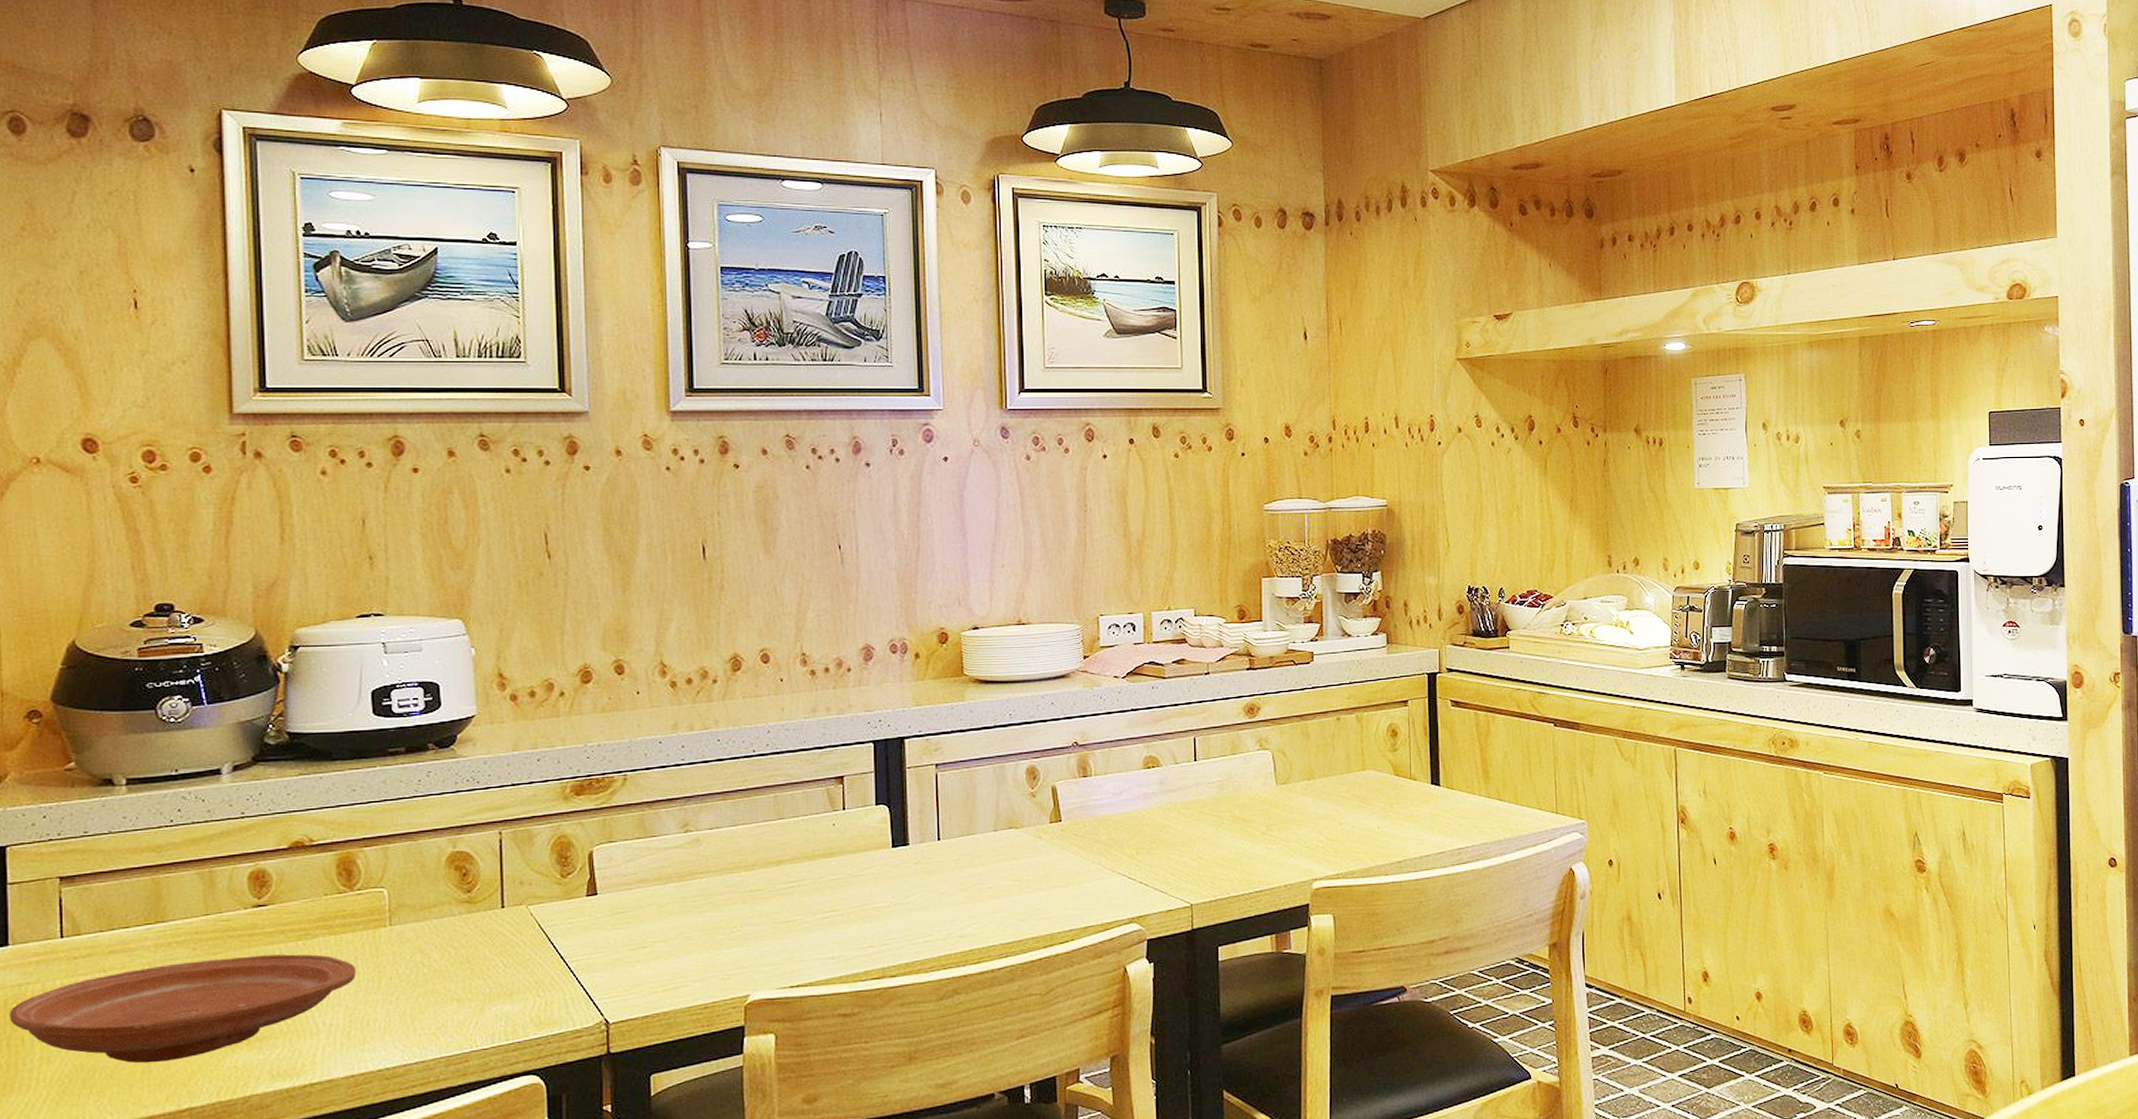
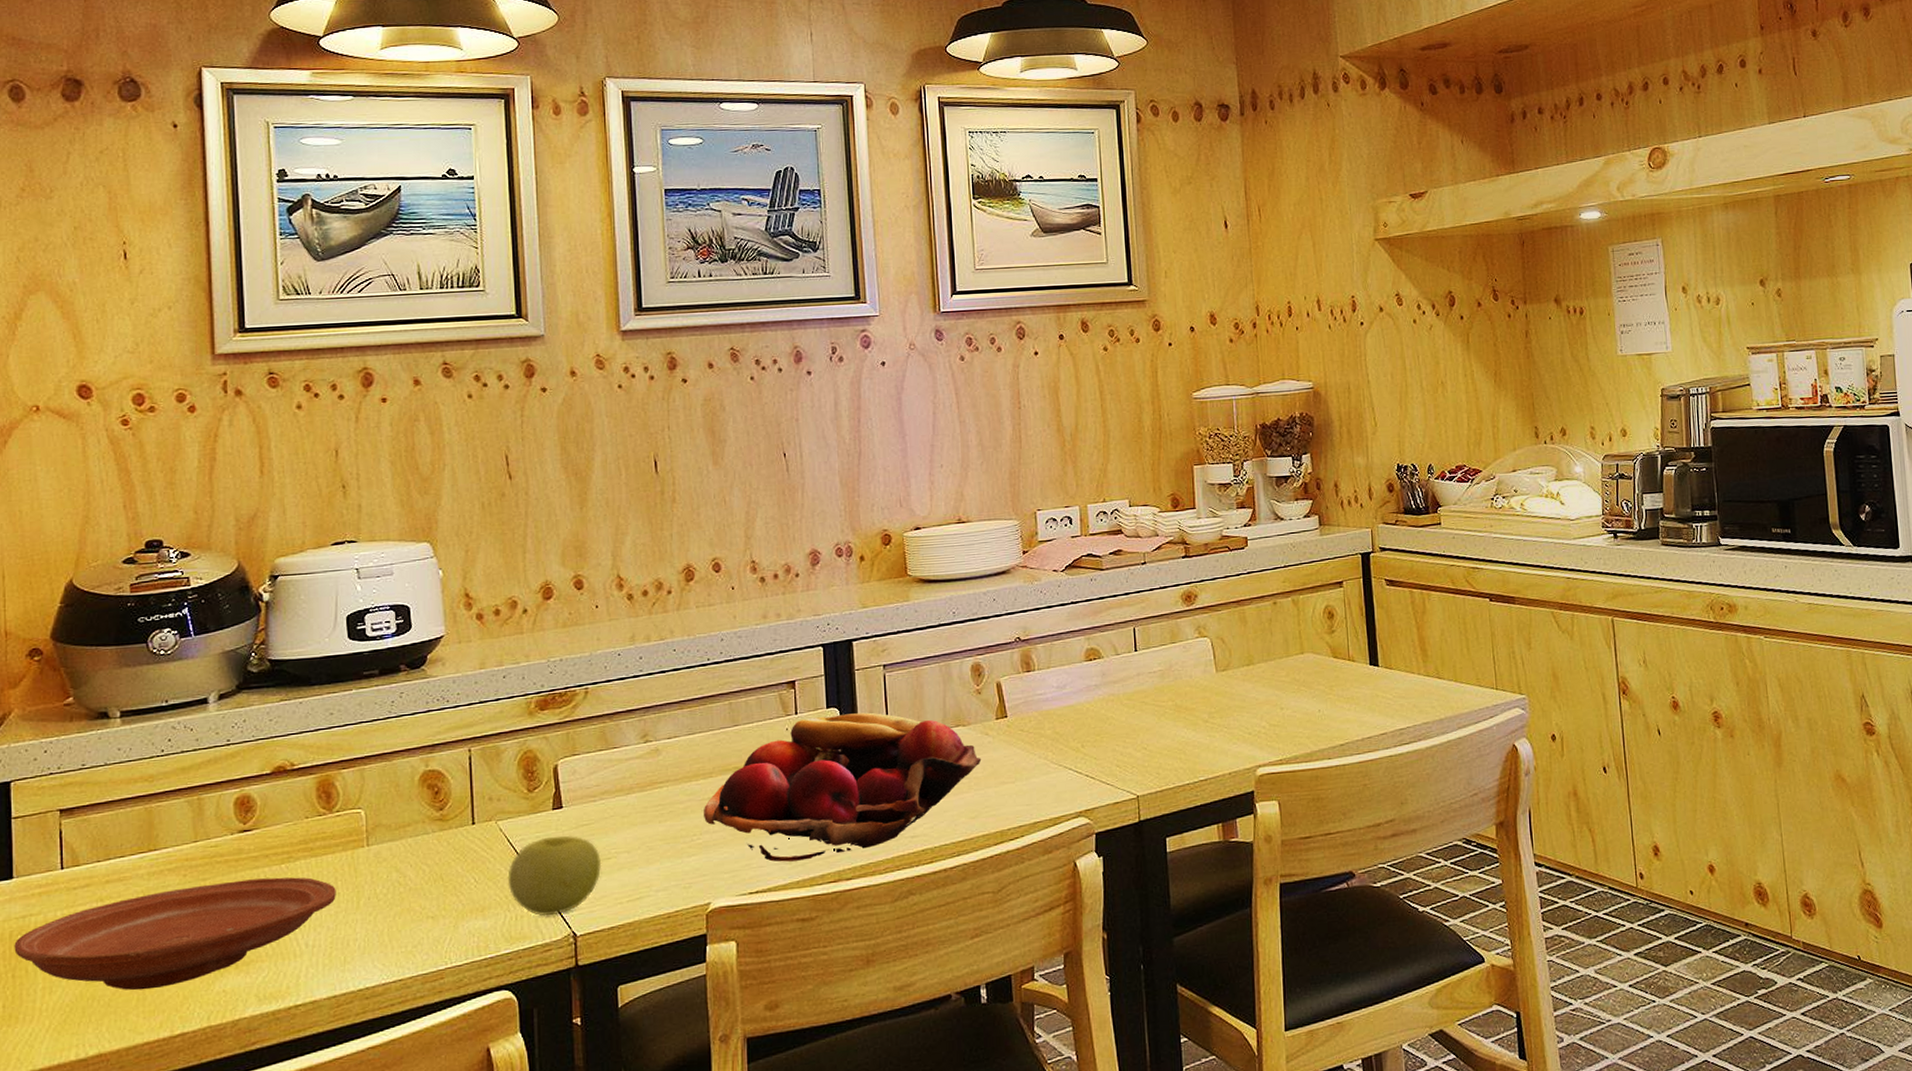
apple: none [538,922,637,1003] -> present [507,835,602,916]
fruit basket: none [744,811,1034,957] -> present [703,712,982,862]

